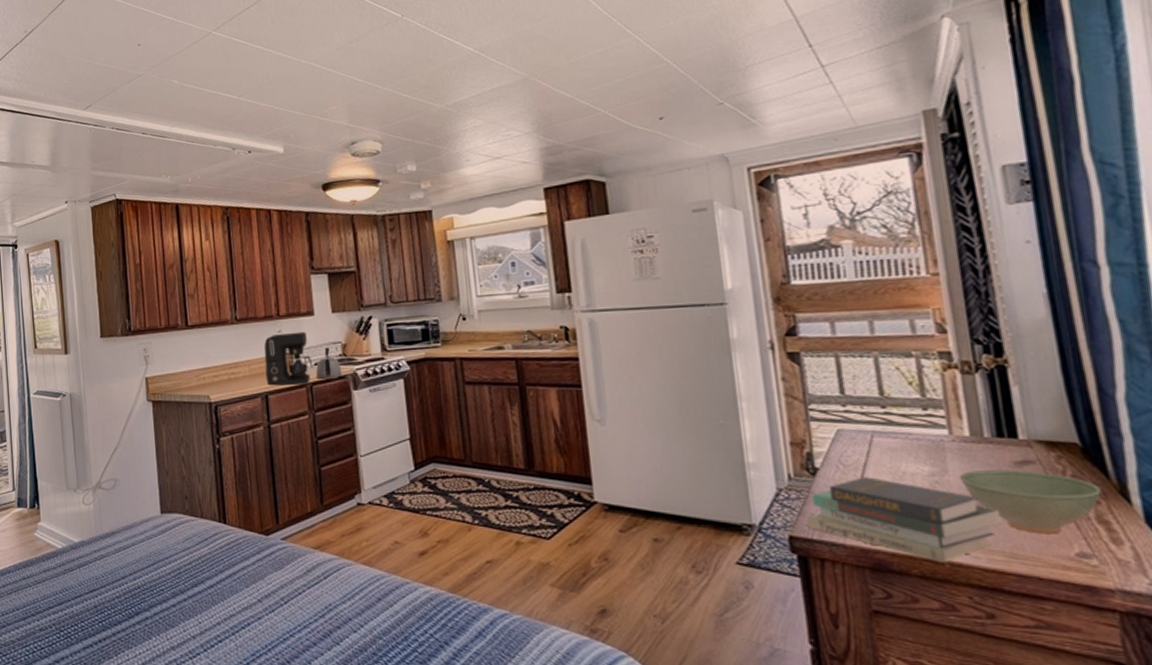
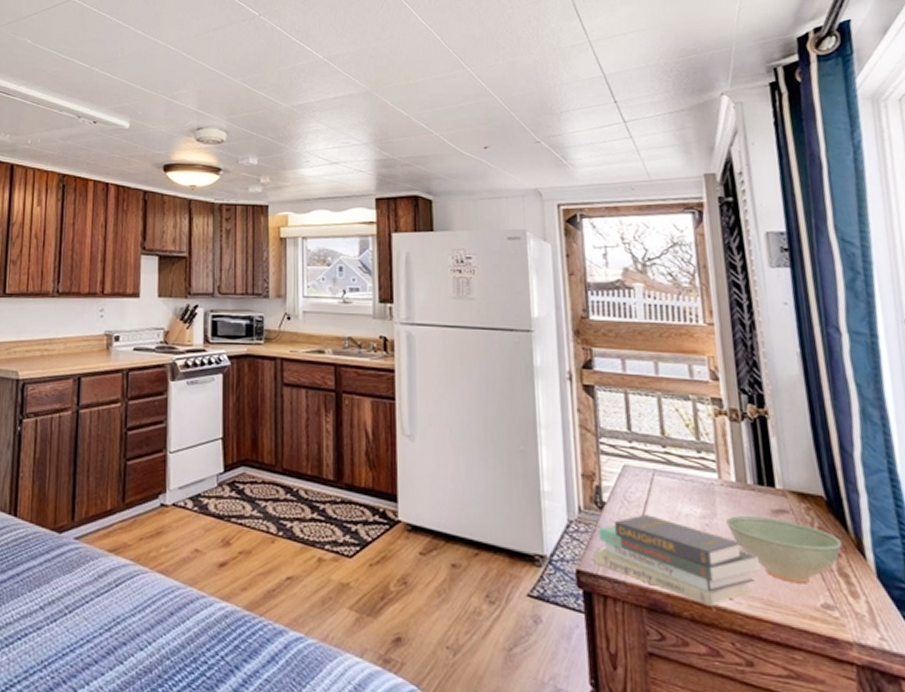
coffee maker: present [264,331,313,386] -> none [81,313,132,369]
kettle: present [315,347,343,380] -> none [133,332,162,367]

